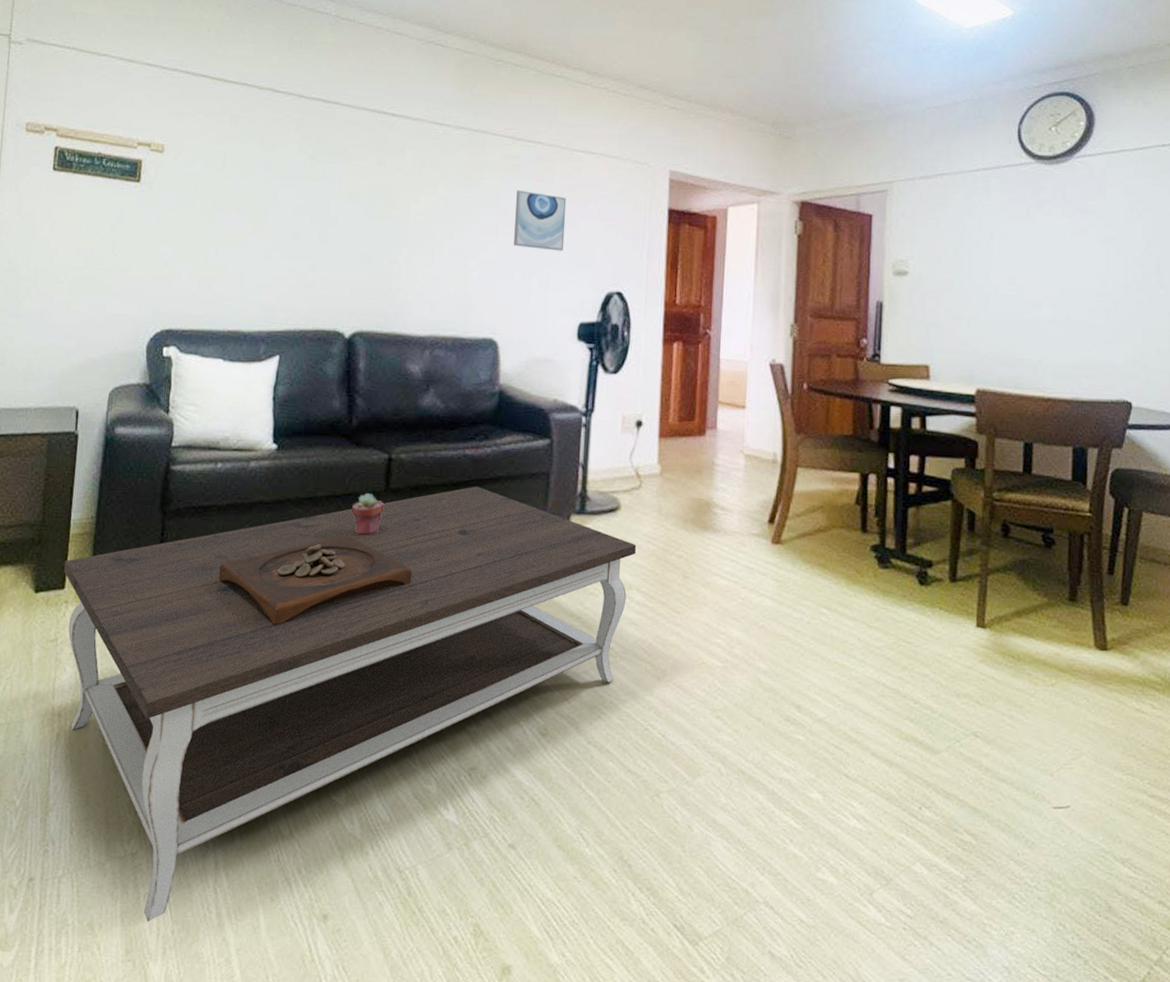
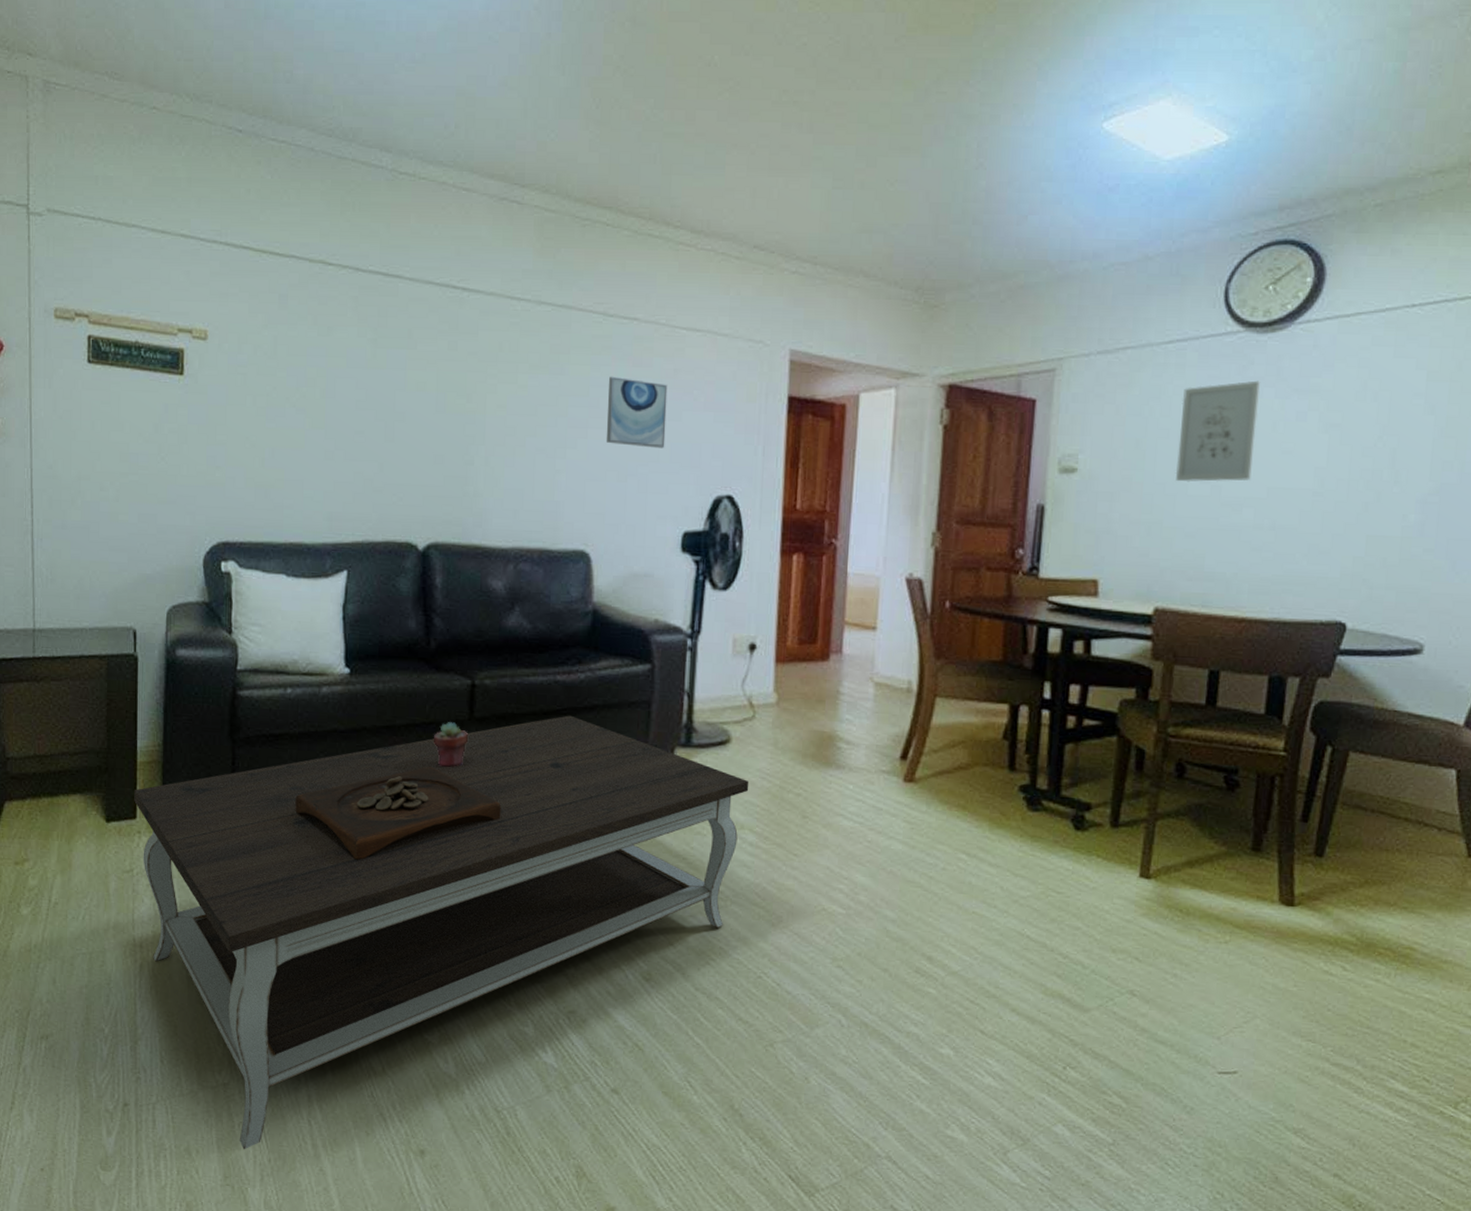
wall art: none [987,202,1051,284] -> present [1175,380,1261,482]

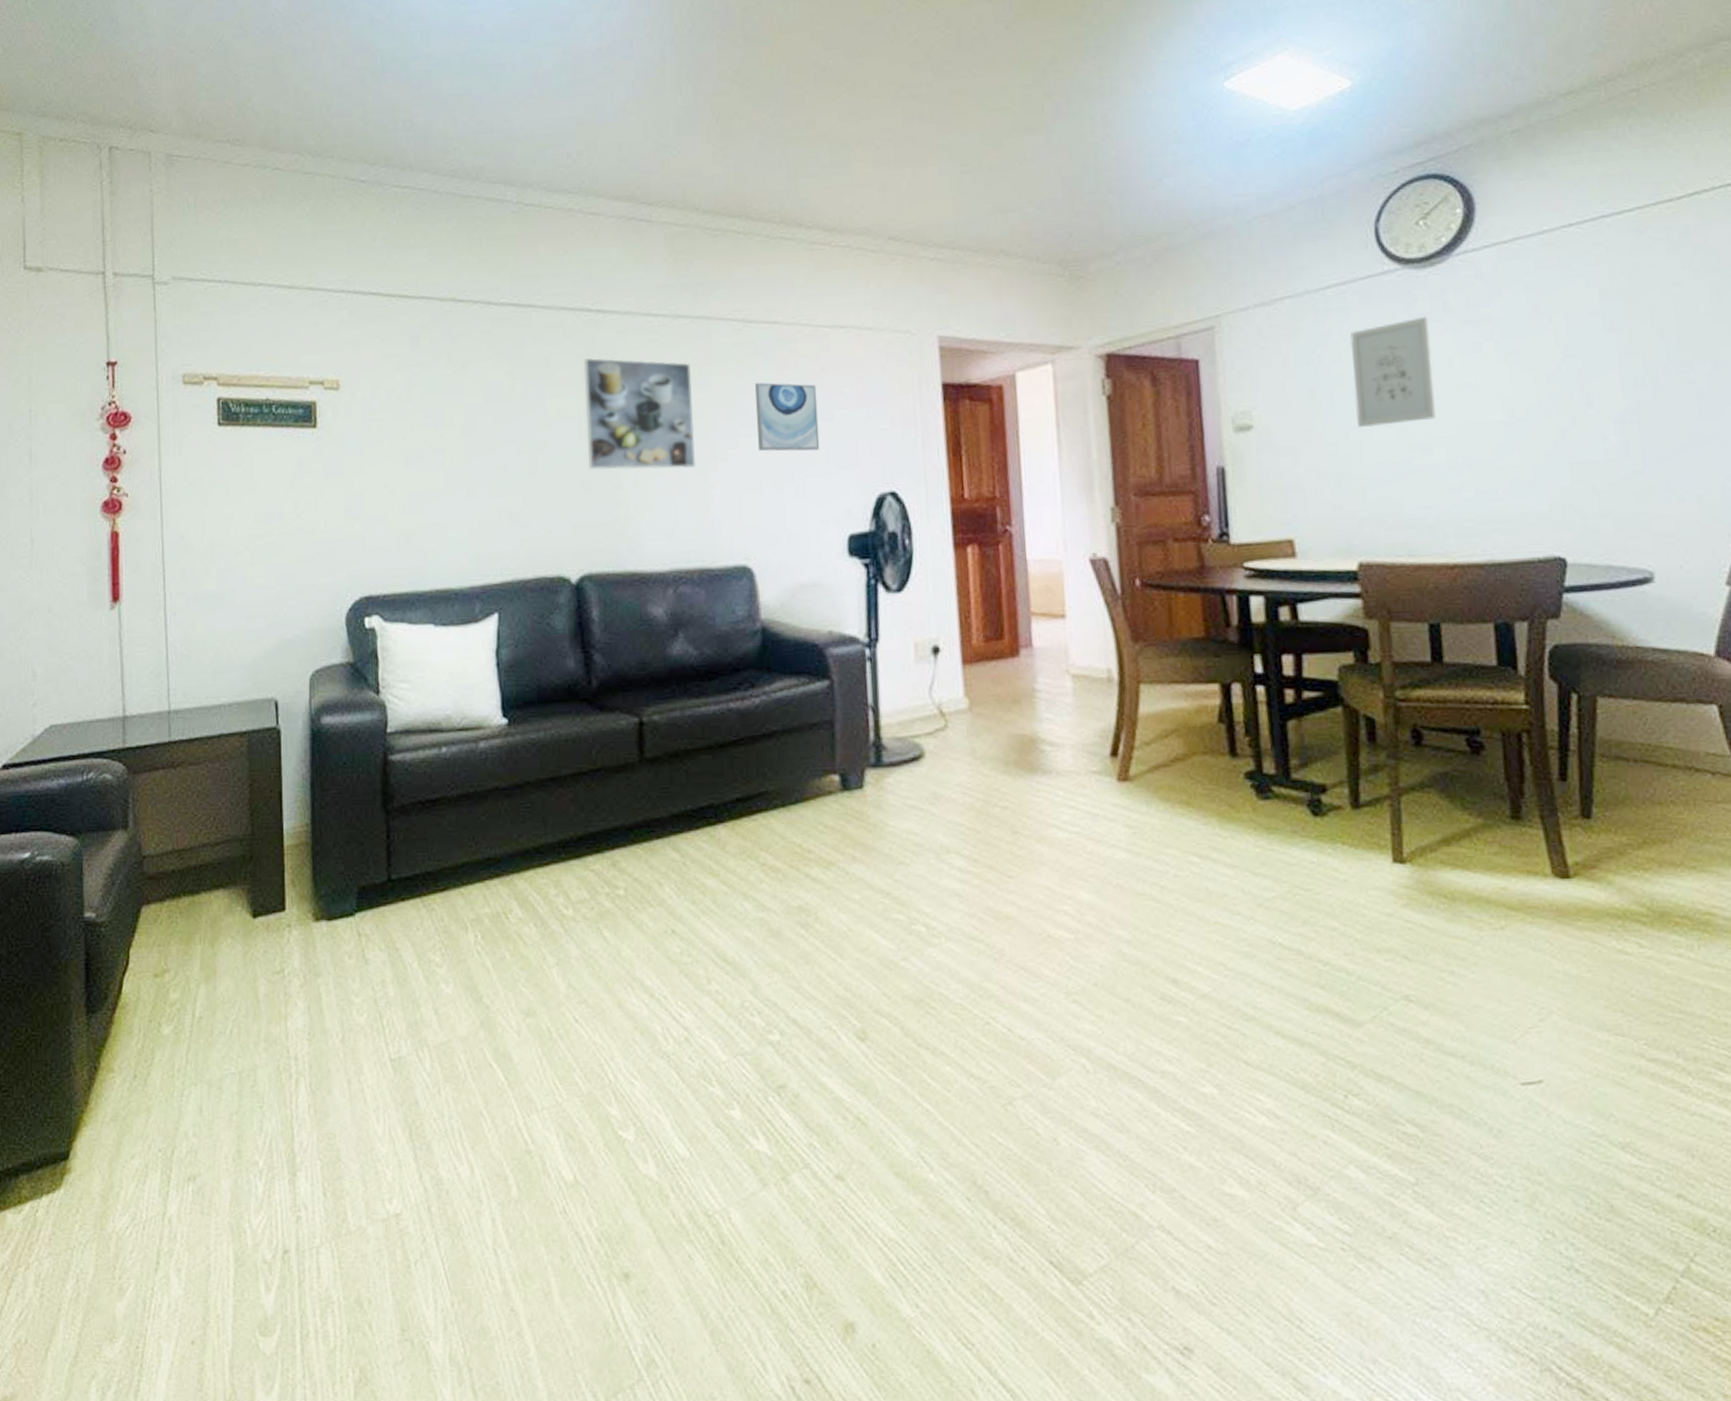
coffee table: present [134,715,749,1150] -> none [282,745,951,1294]
wooden tray: present [295,766,501,861] -> none [457,817,683,934]
potted succulent: present [434,722,468,767] -> none [603,766,640,817]
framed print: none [443,334,550,452] -> present [583,357,697,470]

